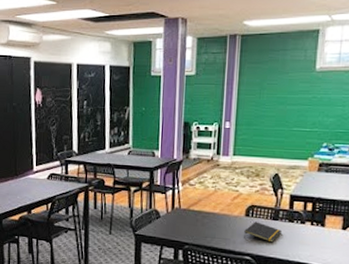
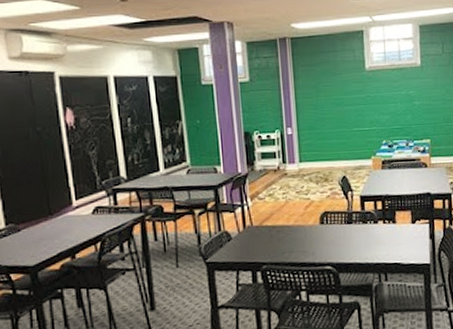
notepad: present [244,221,281,243] -> none [321,228,357,248]

